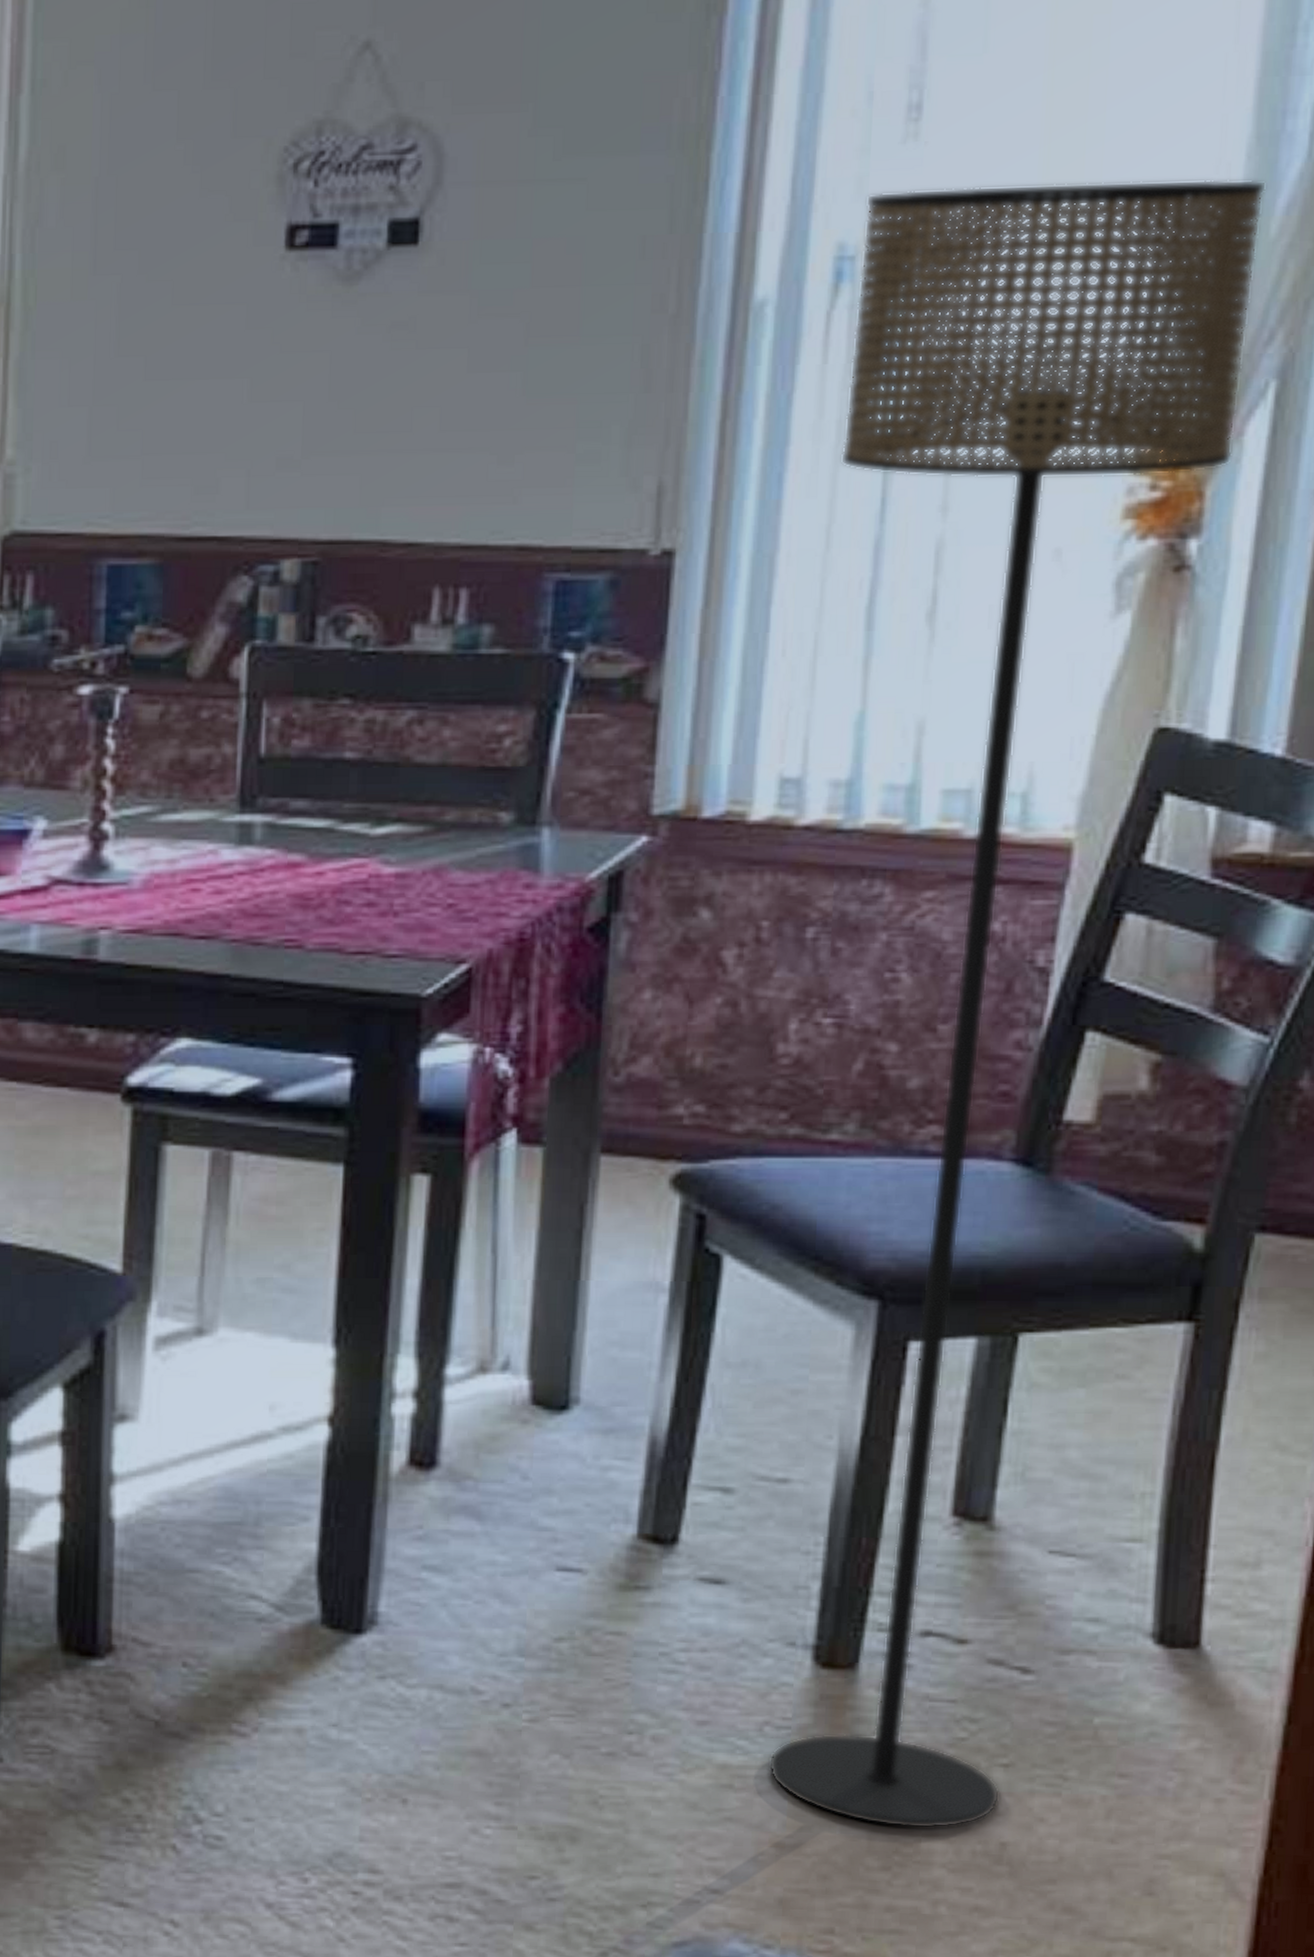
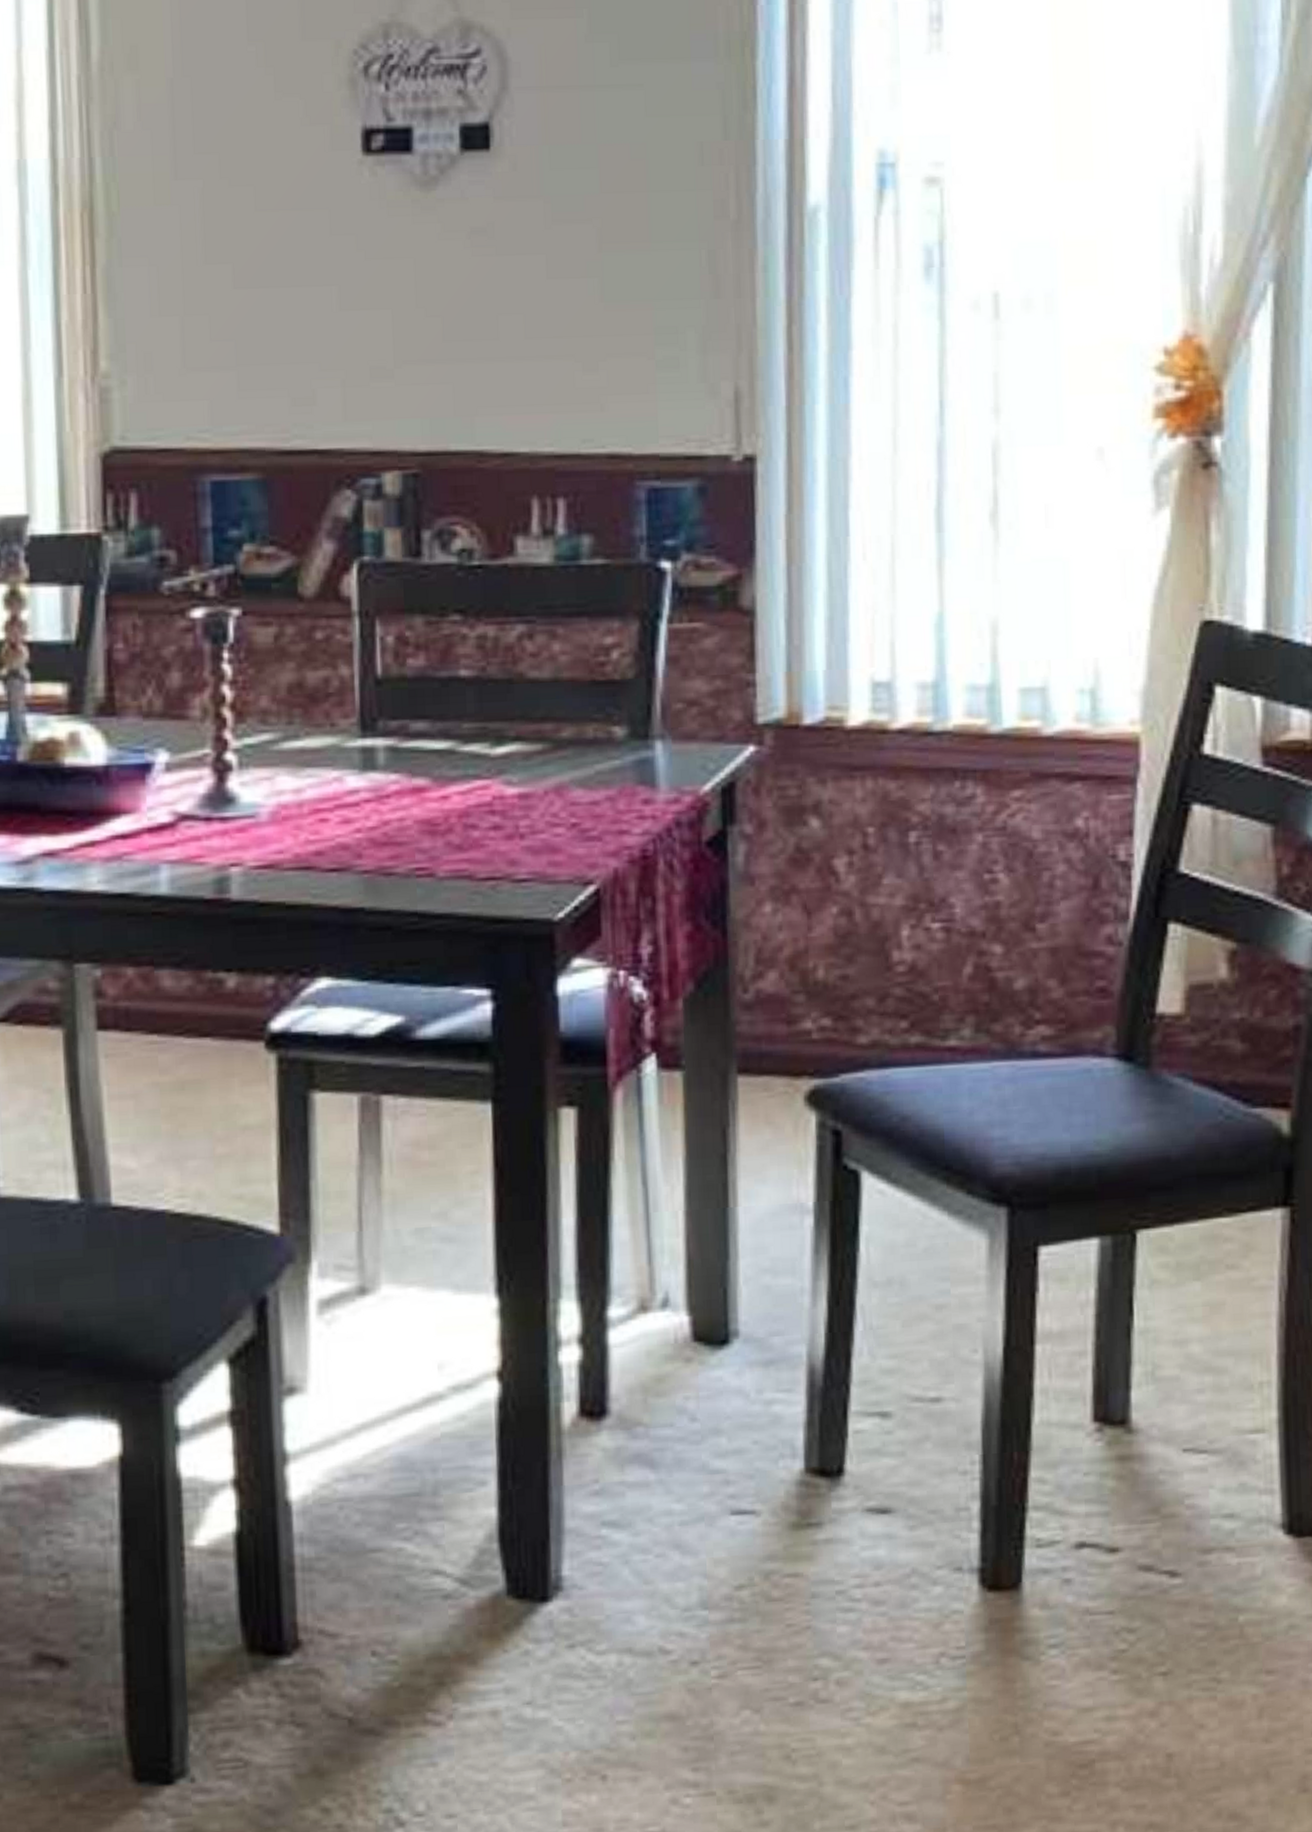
floor lamp: present [768,179,1267,1829] -> none [899,91,1248,1750]

